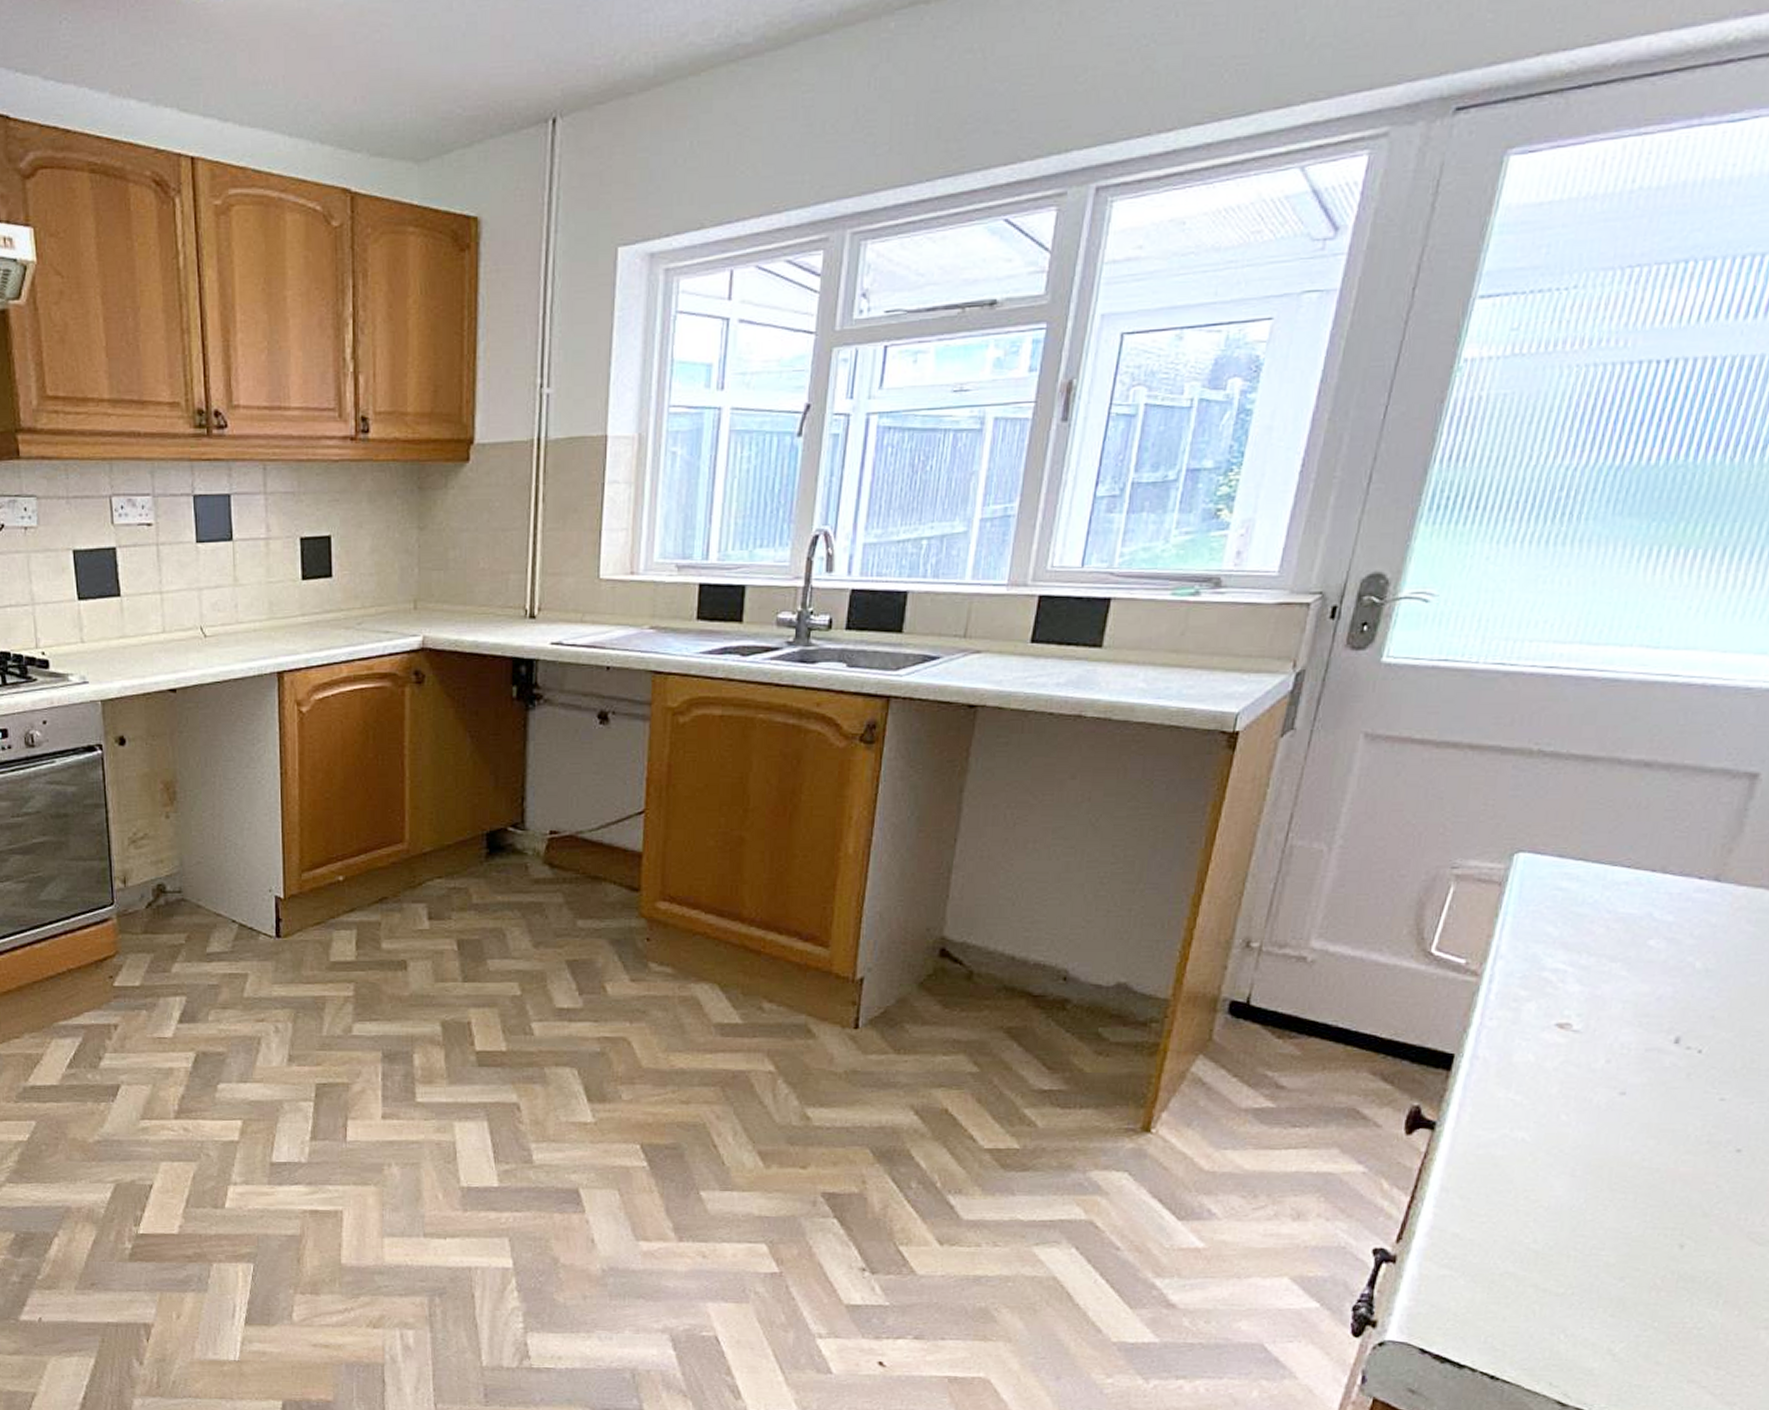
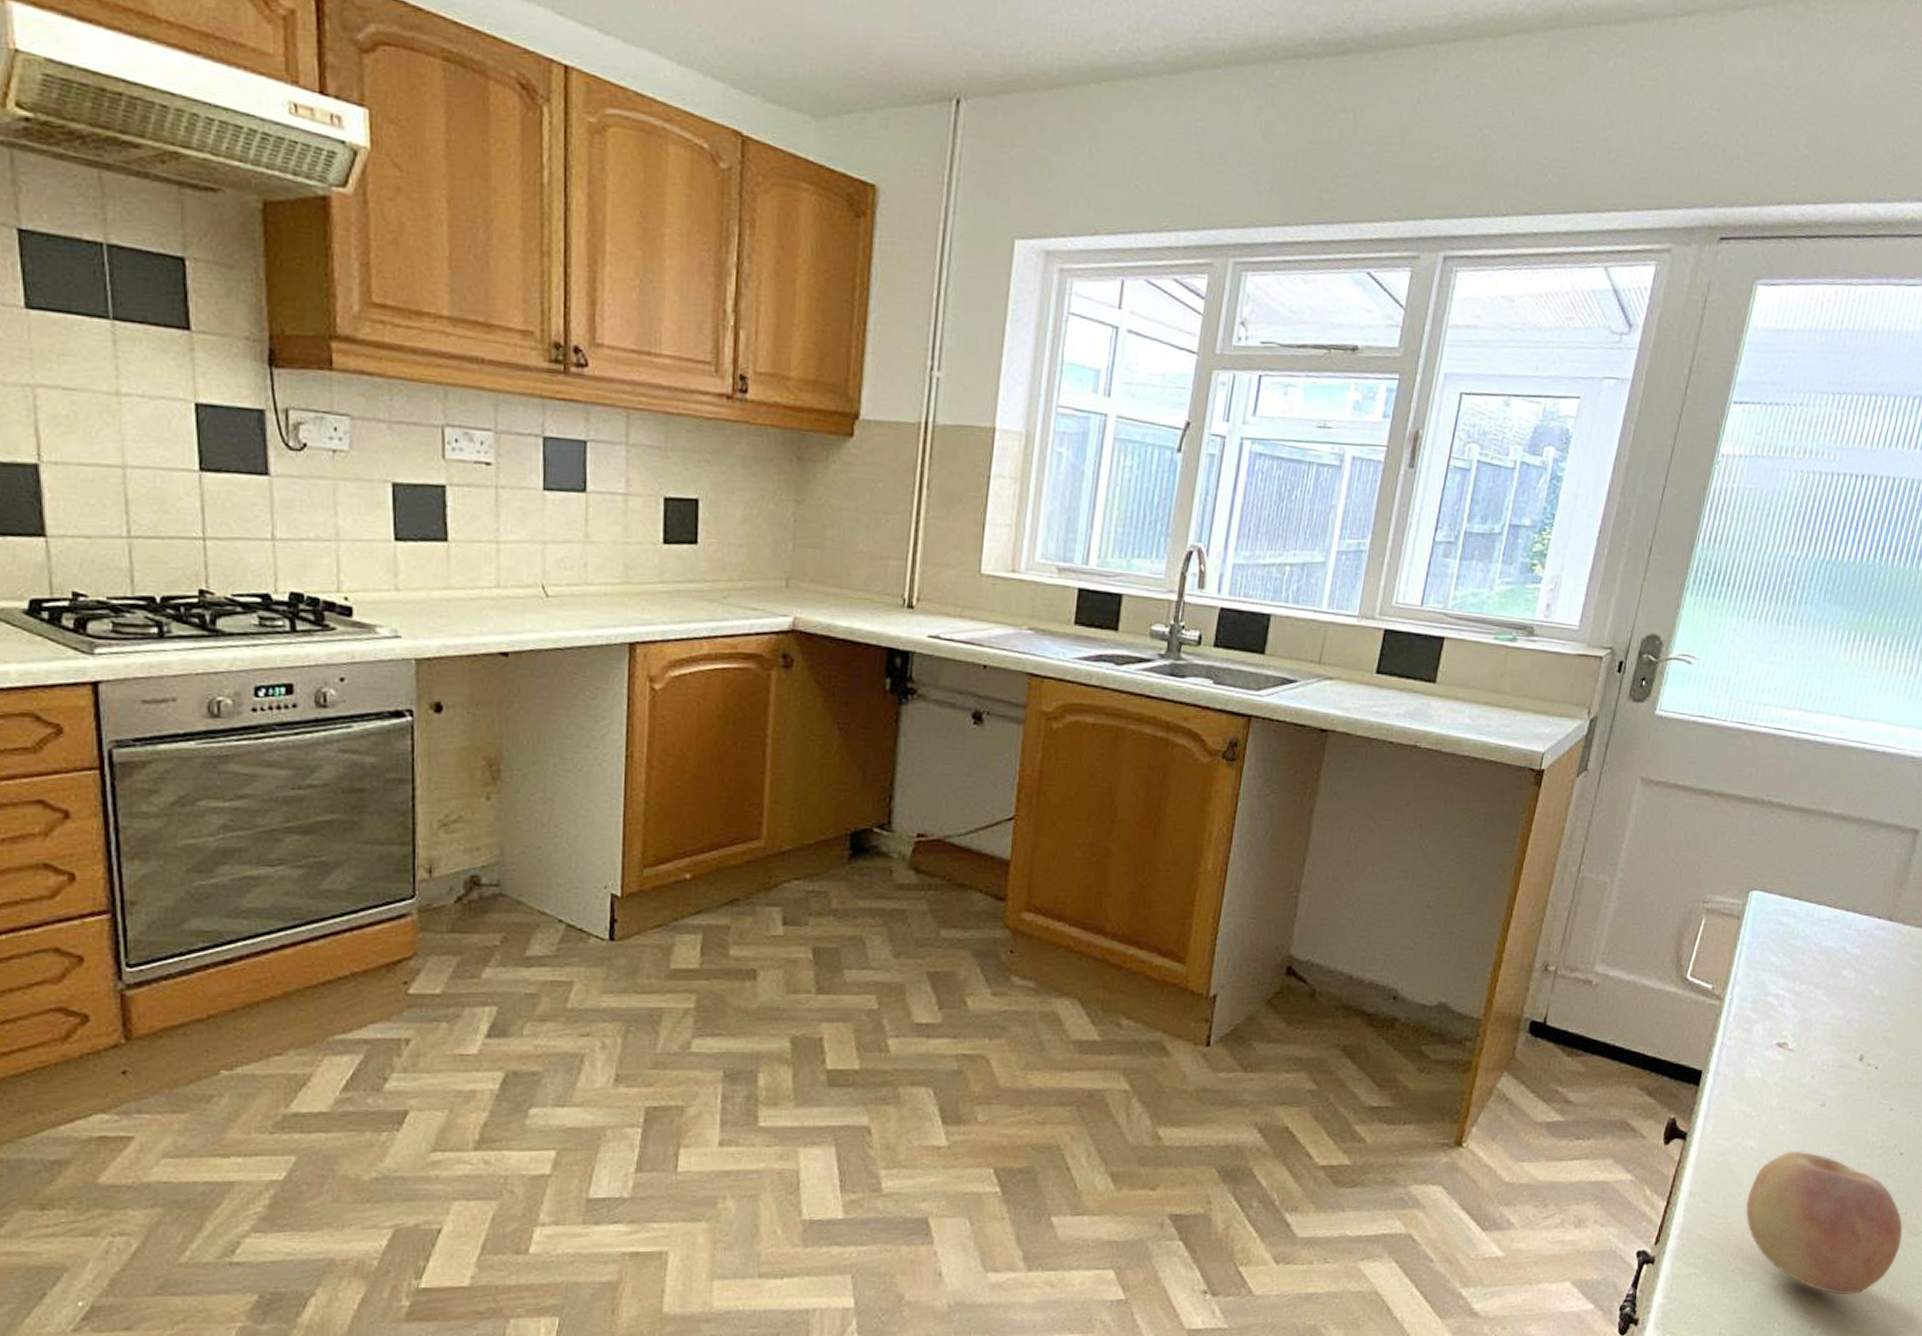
fruit: none [1517,1144,1742,1308] -> present [1745,1151,1903,1295]

